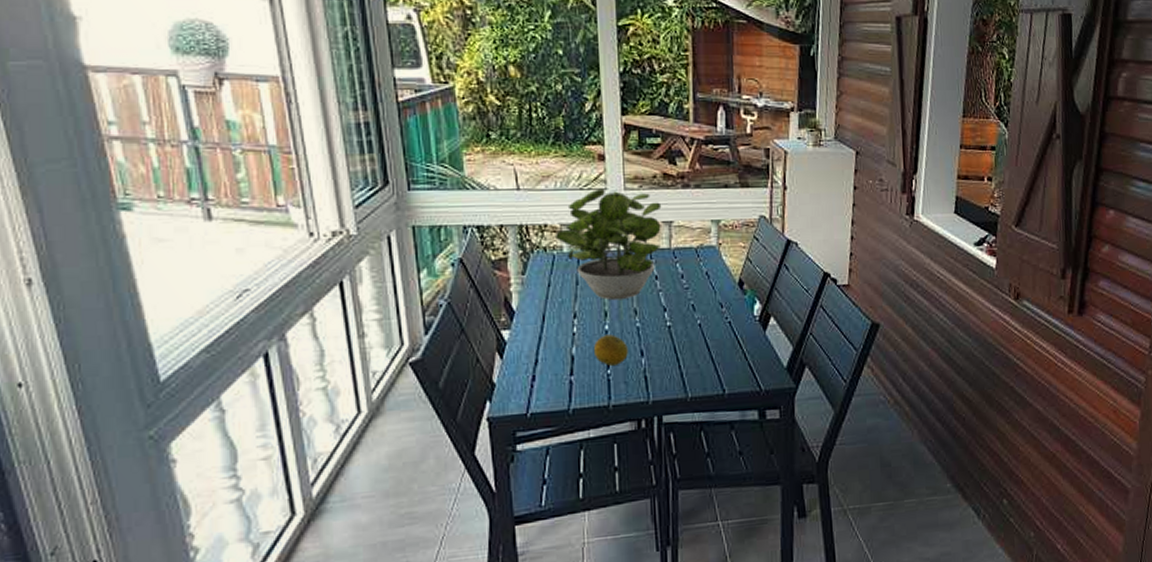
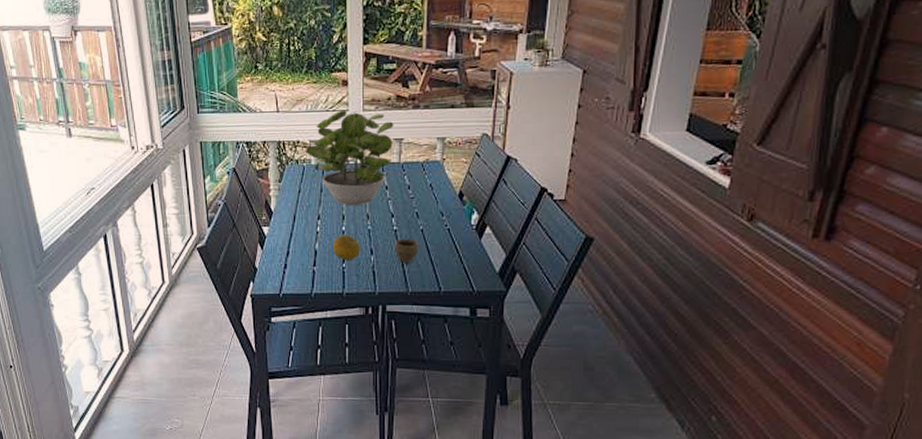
cup: none [669,335,698,364] -> present [395,238,419,263]

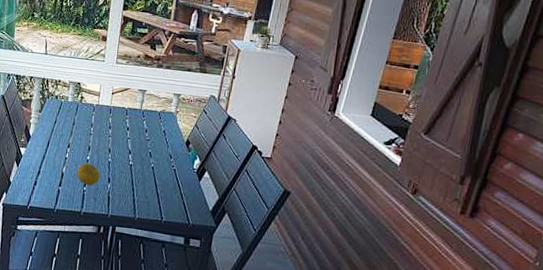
potted plant: present [306,110,394,206] -> none [65,60,140,141]
cup: present [395,238,419,263] -> none [128,172,149,194]

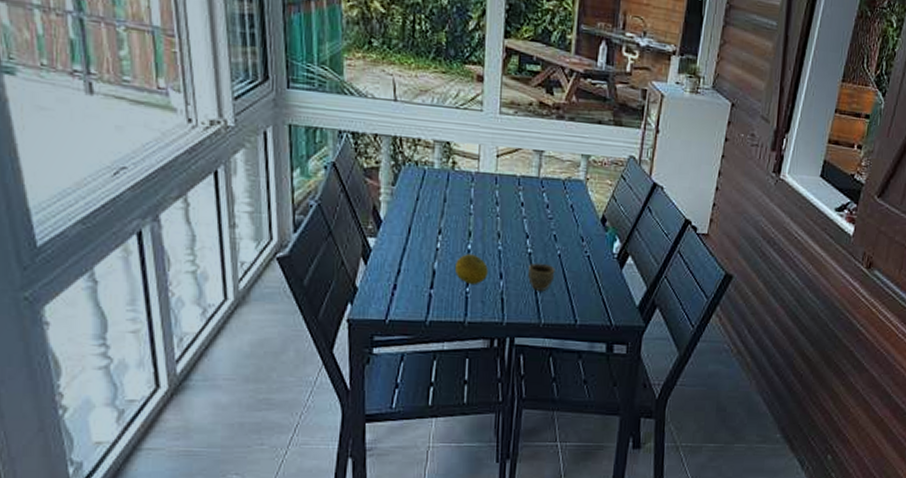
cup: none [128,172,149,194] -> present [528,263,555,291]

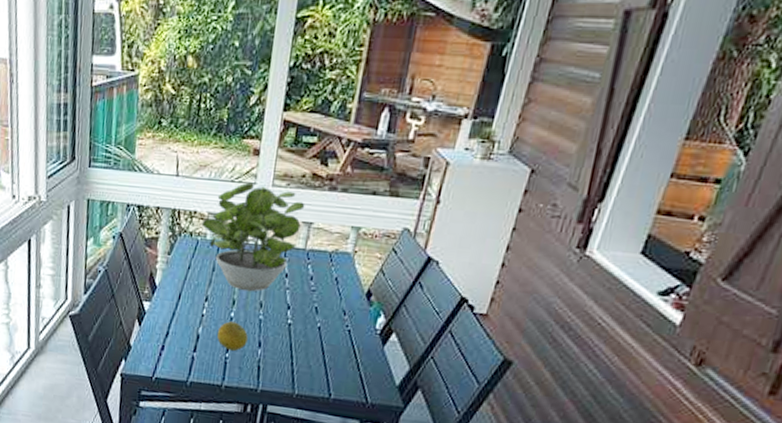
potted plant: none [428,109,535,222] -> present [202,182,305,292]
cup: present [528,263,555,291] -> none [285,334,314,362]

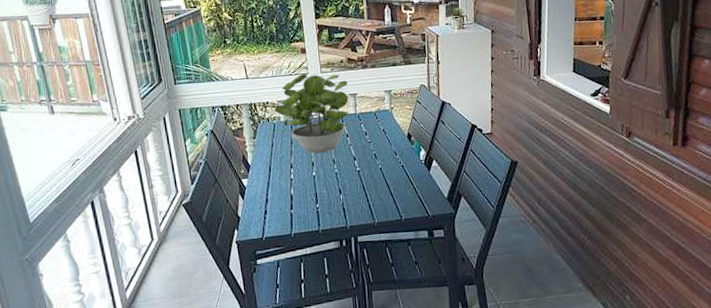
fruit: present [217,321,248,351] -> none [306,179,330,201]

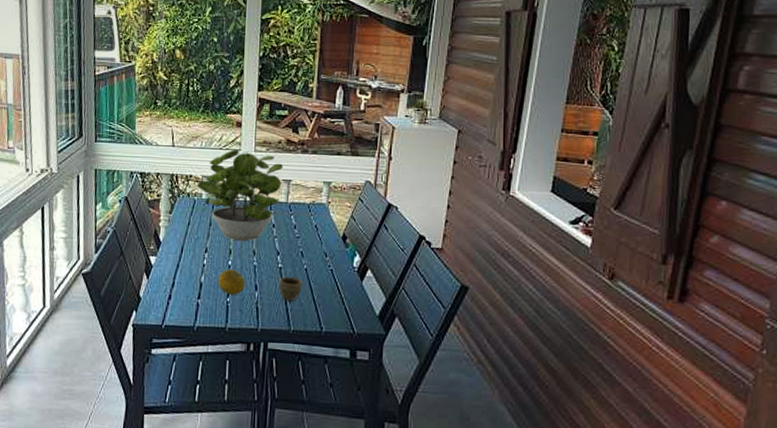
fruit: none [306,179,330,201] -> present [218,269,245,295]
cup: none [359,176,380,198] -> present [279,276,303,301]

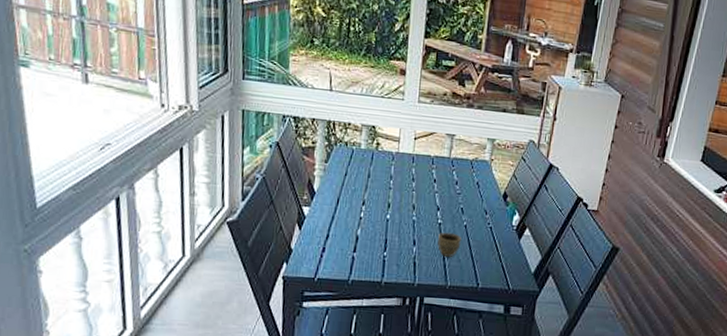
potted plant: present [198,149,283,242] -> none [356,98,448,196]
fruit: present [218,269,245,295] -> none [375,223,403,249]

